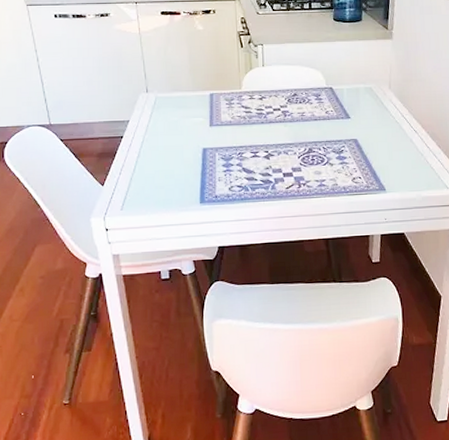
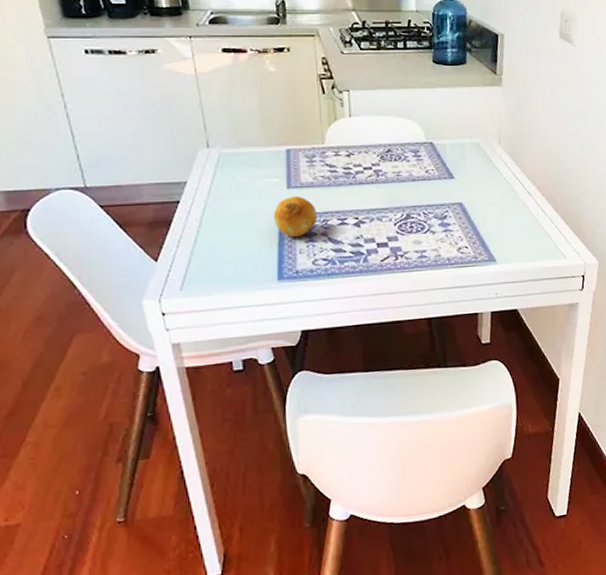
fruit: none [198,133,234,168] -> present [273,196,317,238]

